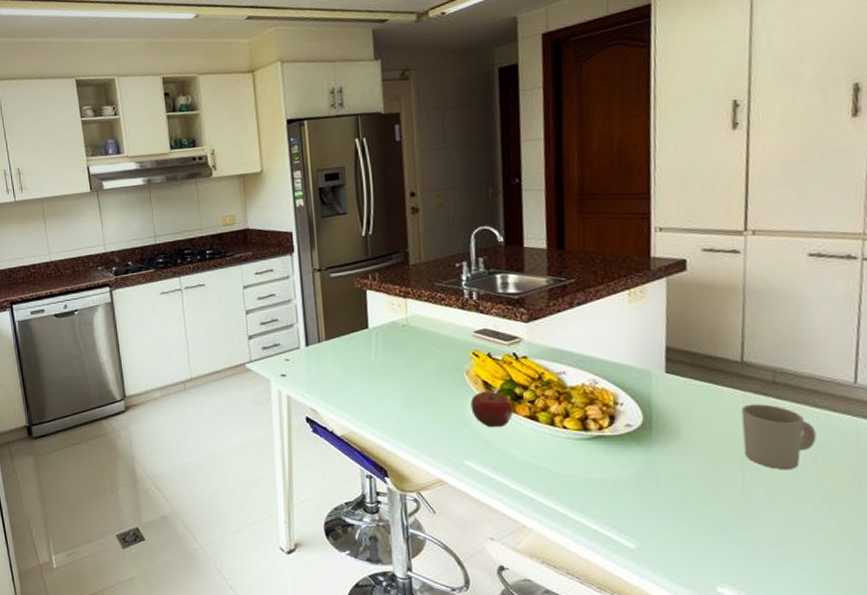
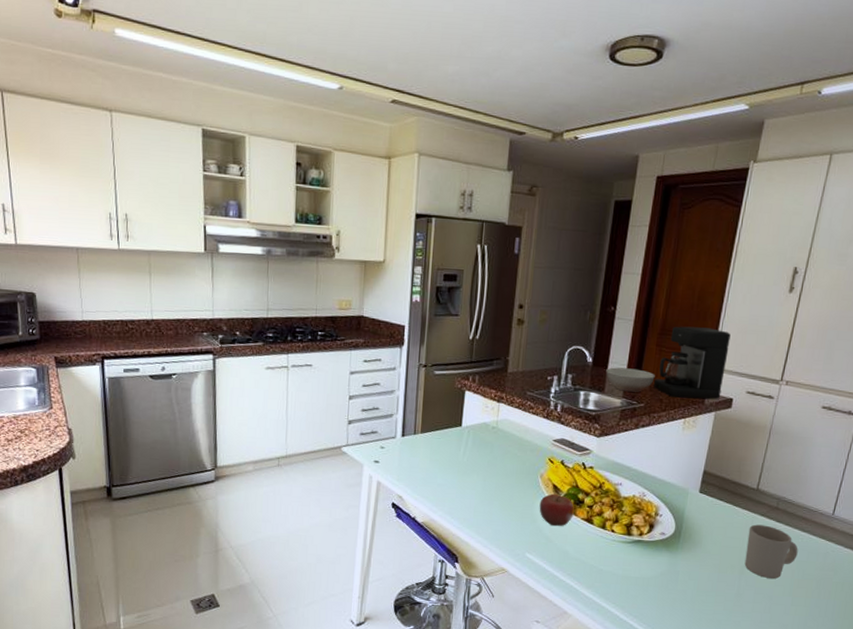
bowl: none [522,241,583,268] -> present [606,367,655,392]
coffee maker: none [582,184,670,267] -> present [653,326,731,399]

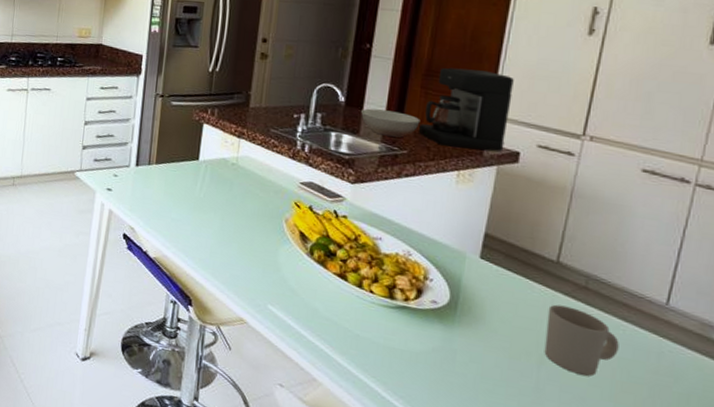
fruit: present [539,493,575,526] -> none [283,241,326,279]

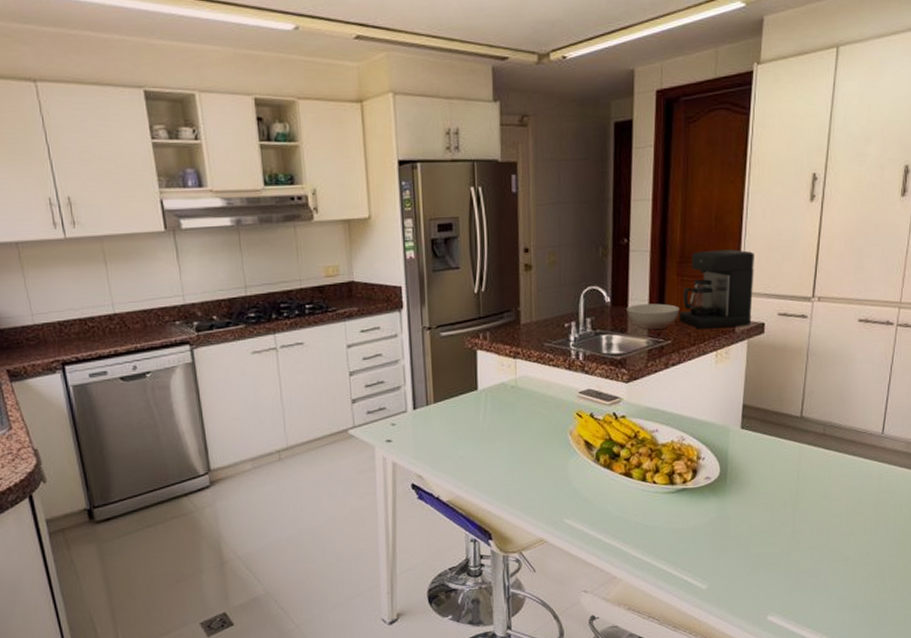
mug: present [544,304,619,376] -> none [797,454,851,510]

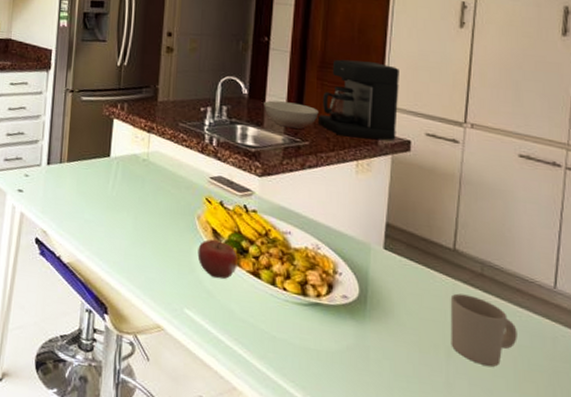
fruit: none [572,450,611,485] -> present [197,239,239,279]
mug: none [797,454,851,510] -> present [450,293,517,367]

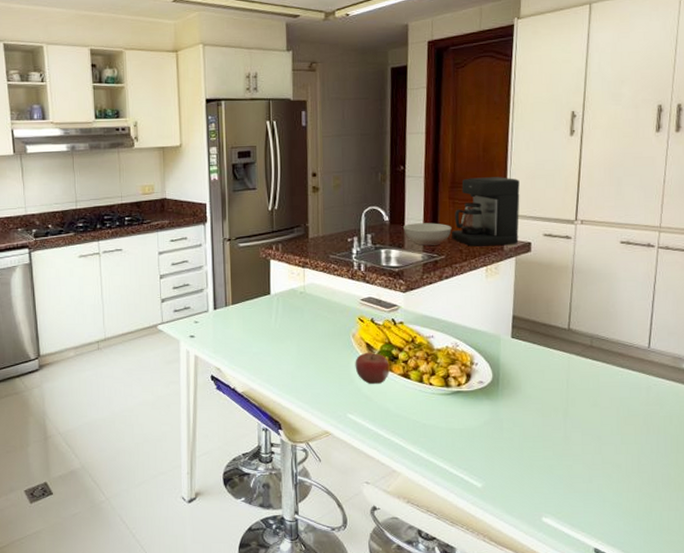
mug: present [450,293,517,367] -> none [566,364,620,418]

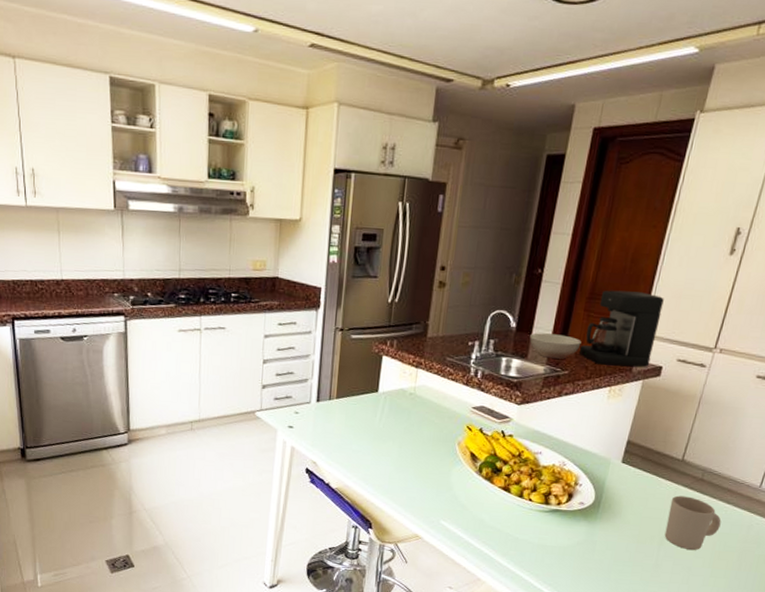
fruit: present [355,352,391,384] -> none [455,461,492,494]
mug: none [566,364,620,418] -> present [664,495,721,550]

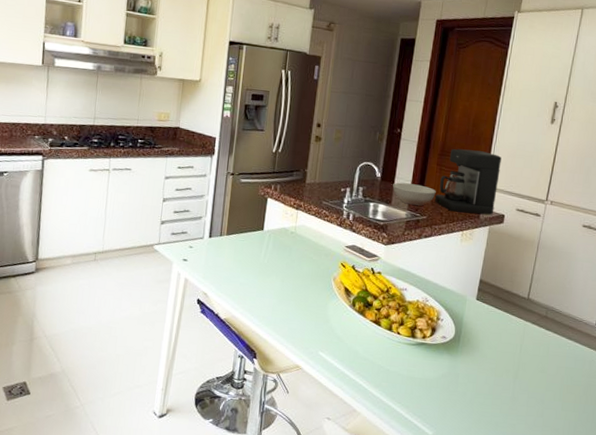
mug: present [664,495,721,550] -> none [518,331,566,384]

